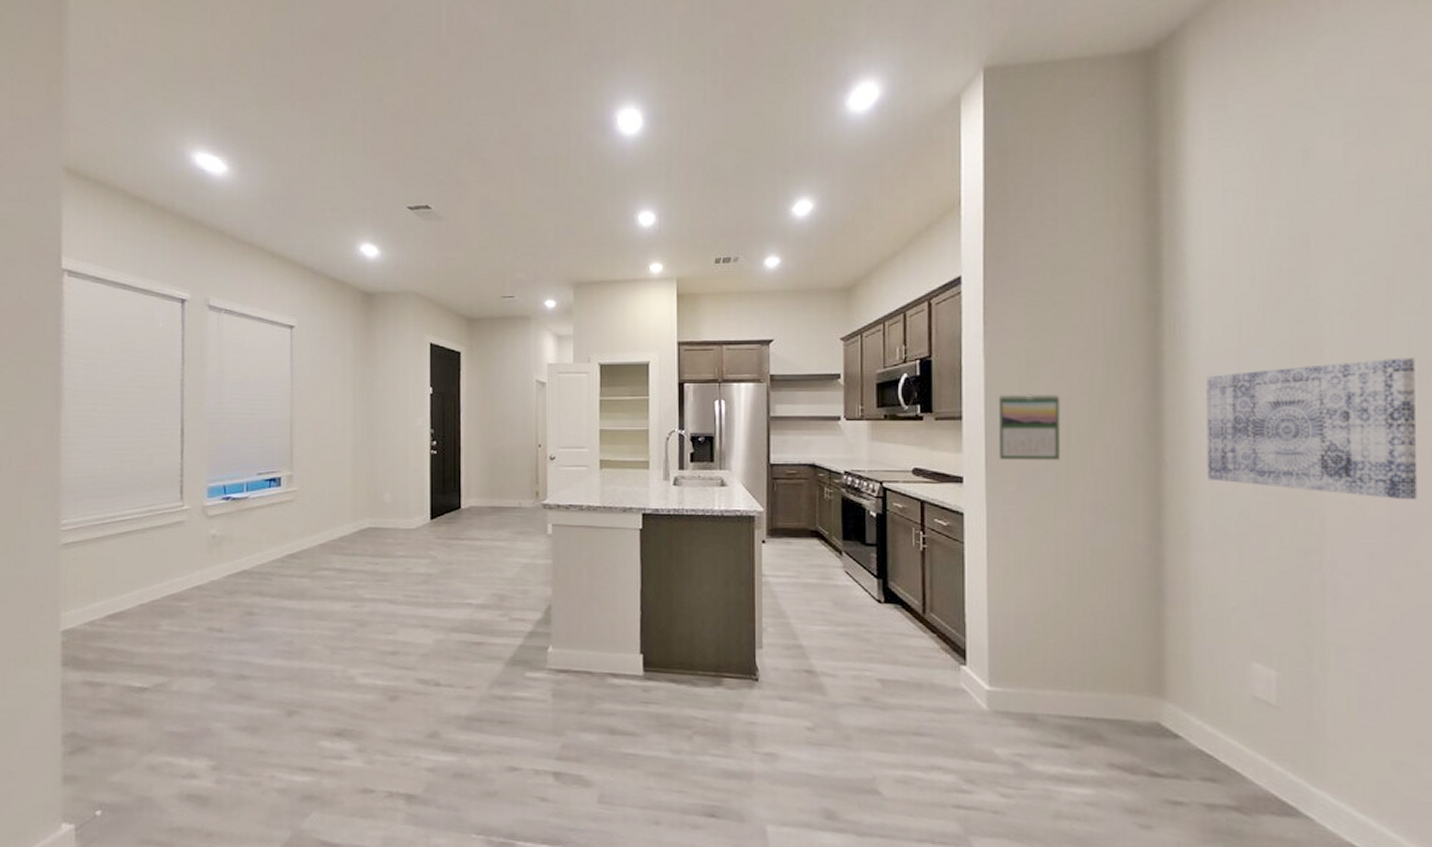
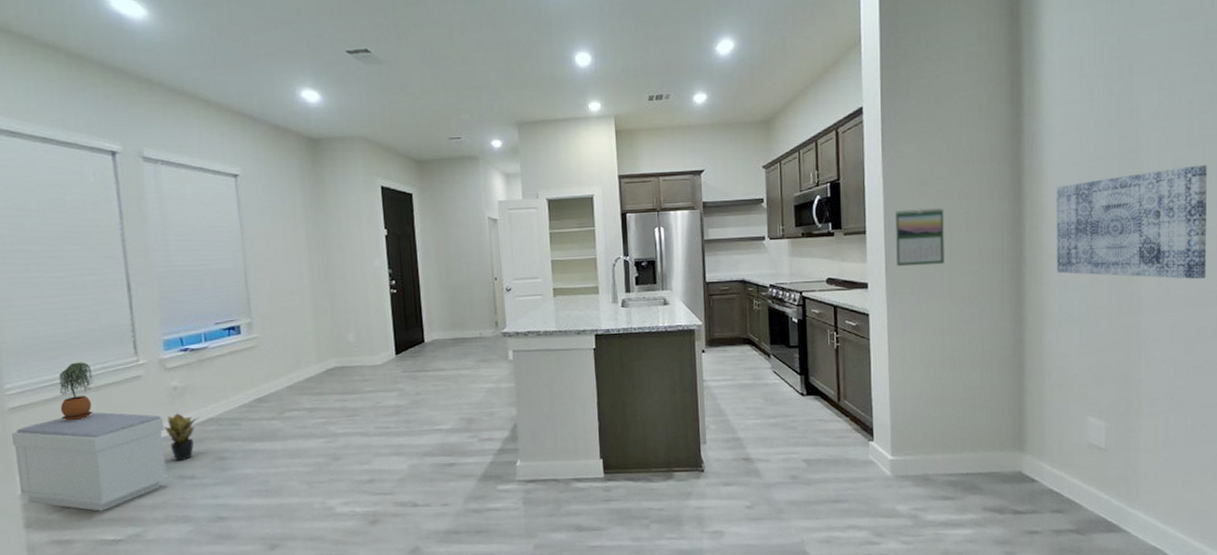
bench: none [60,554,200,656] -> present [10,412,169,511]
potted plant: none [107,503,141,562] -> present [59,362,95,421]
potted plant: none [199,562,234,613] -> present [163,413,200,462]

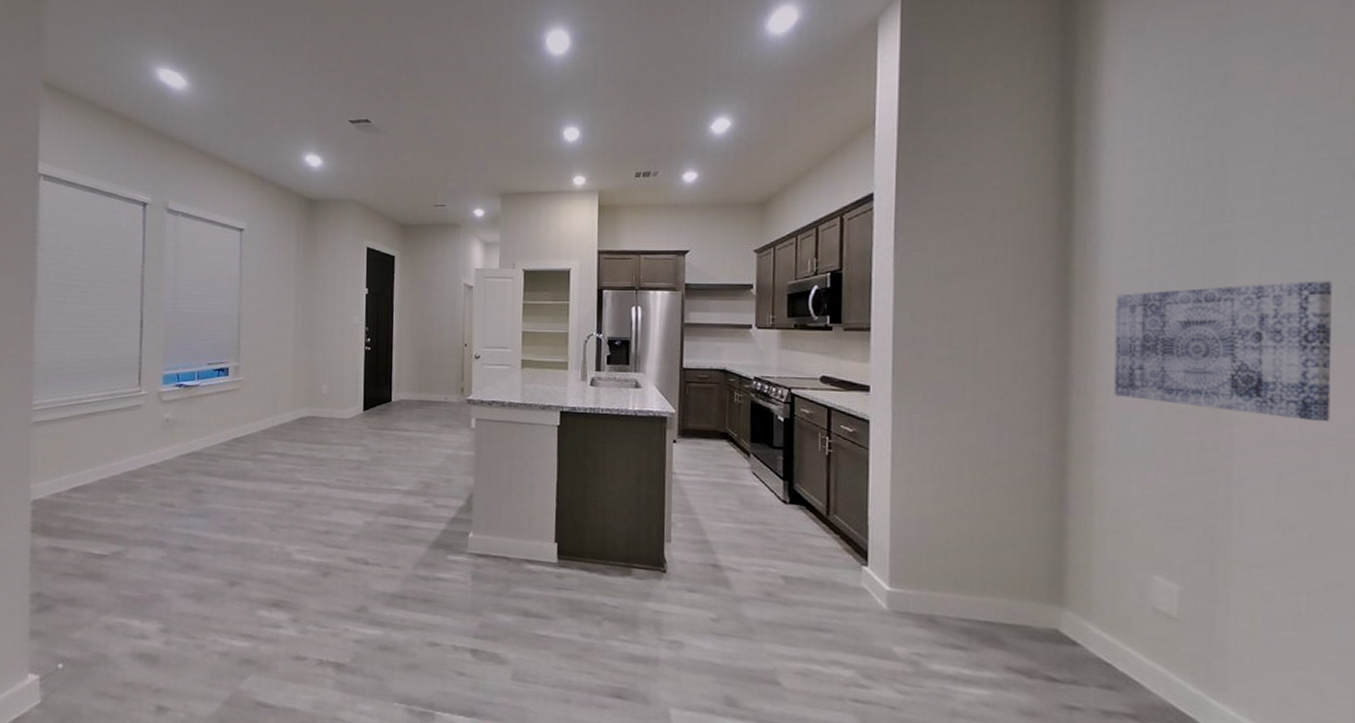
bench: present [10,412,169,511] -> none [31,434,155,526]
potted plant: present [59,362,95,421] -> none [73,387,103,440]
potted plant: present [163,413,200,462] -> none [153,443,184,489]
calendar: present [894,208,945,267] -> none [905,307,968,373]

